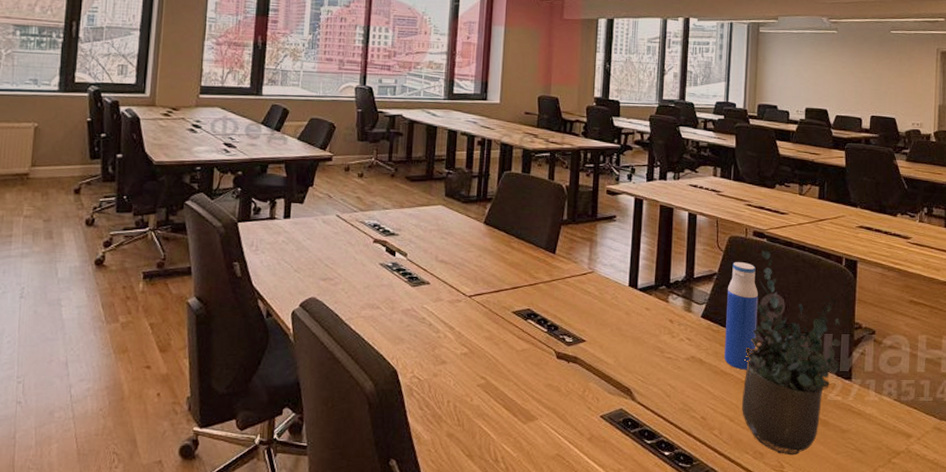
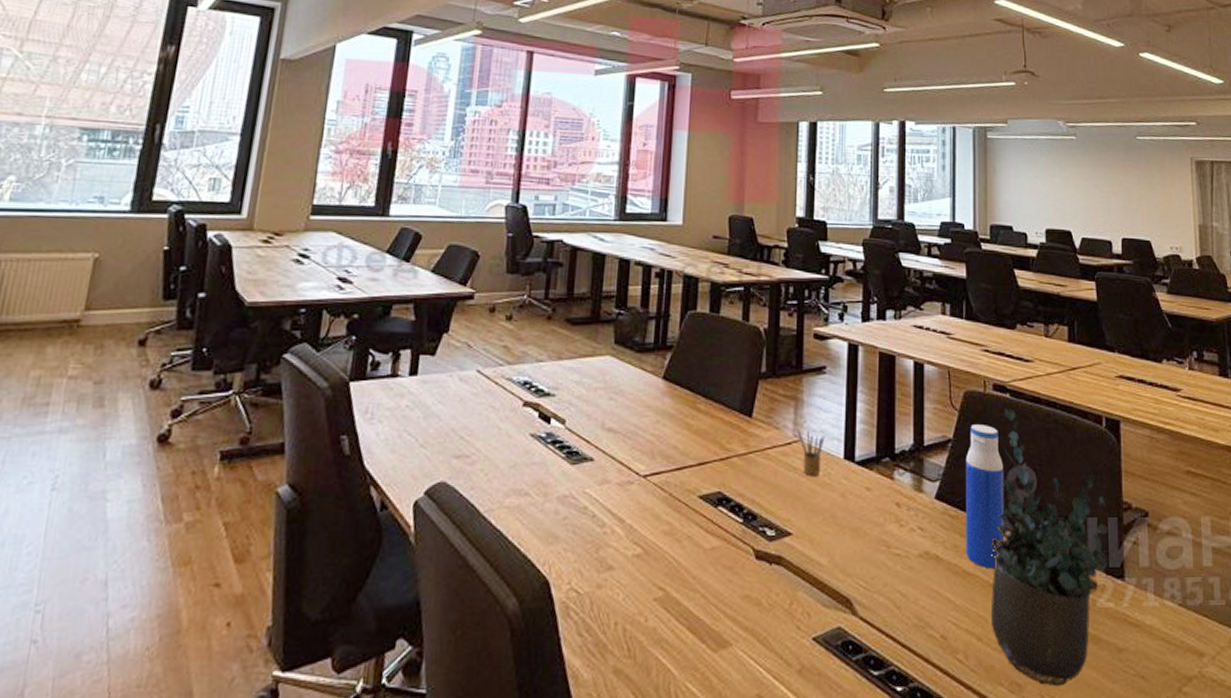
pencil box: none [591,263,614,299] -> present [796,429,825,477]

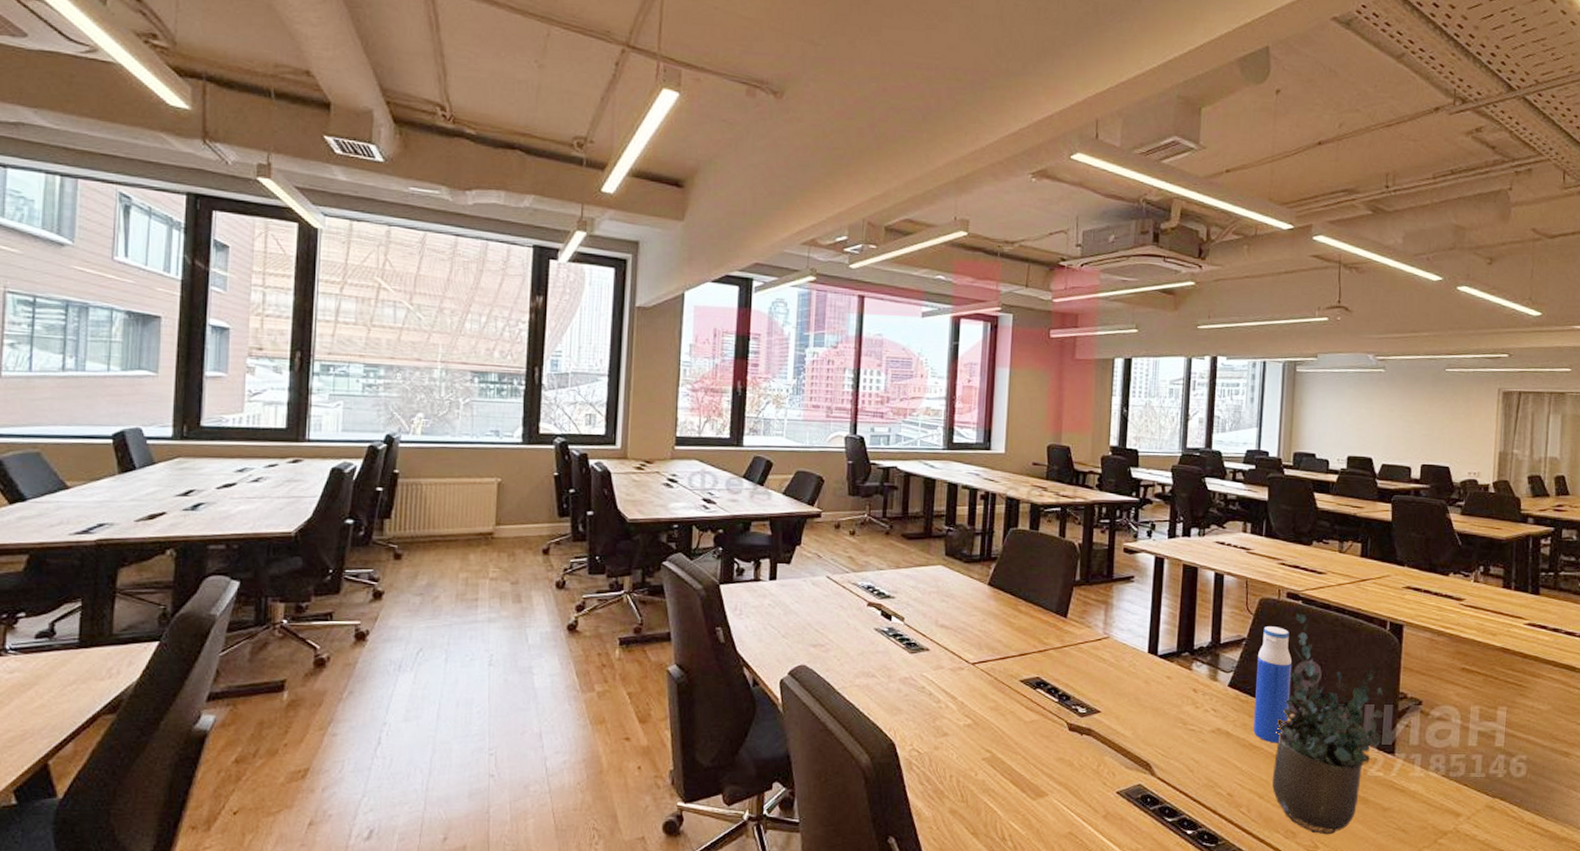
pencil box: present [796,429,825,477] -> none [1106,628,1132,667]

